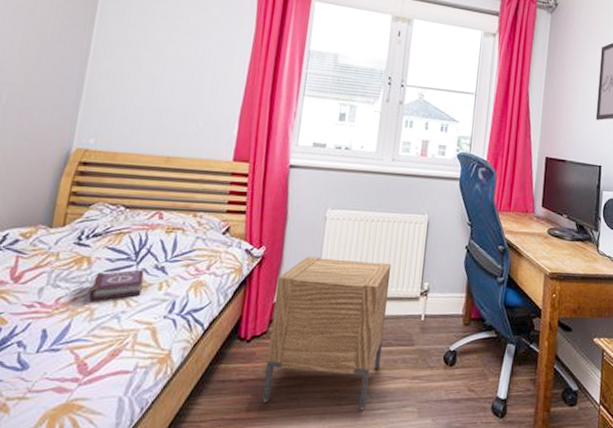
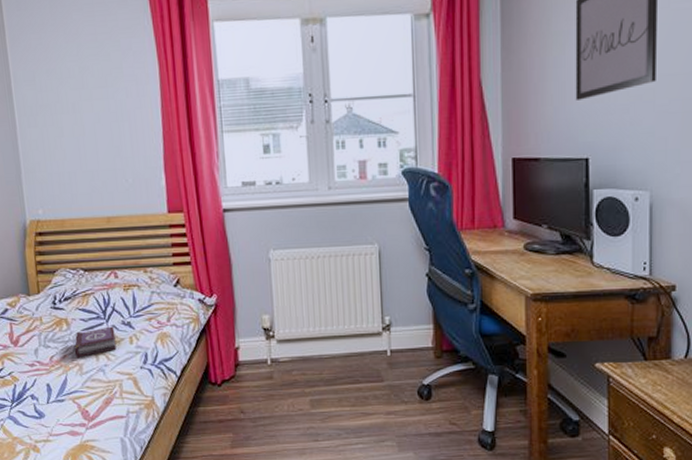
nightstand: present [262,256,392,410] -> none [234,300,351,445]

